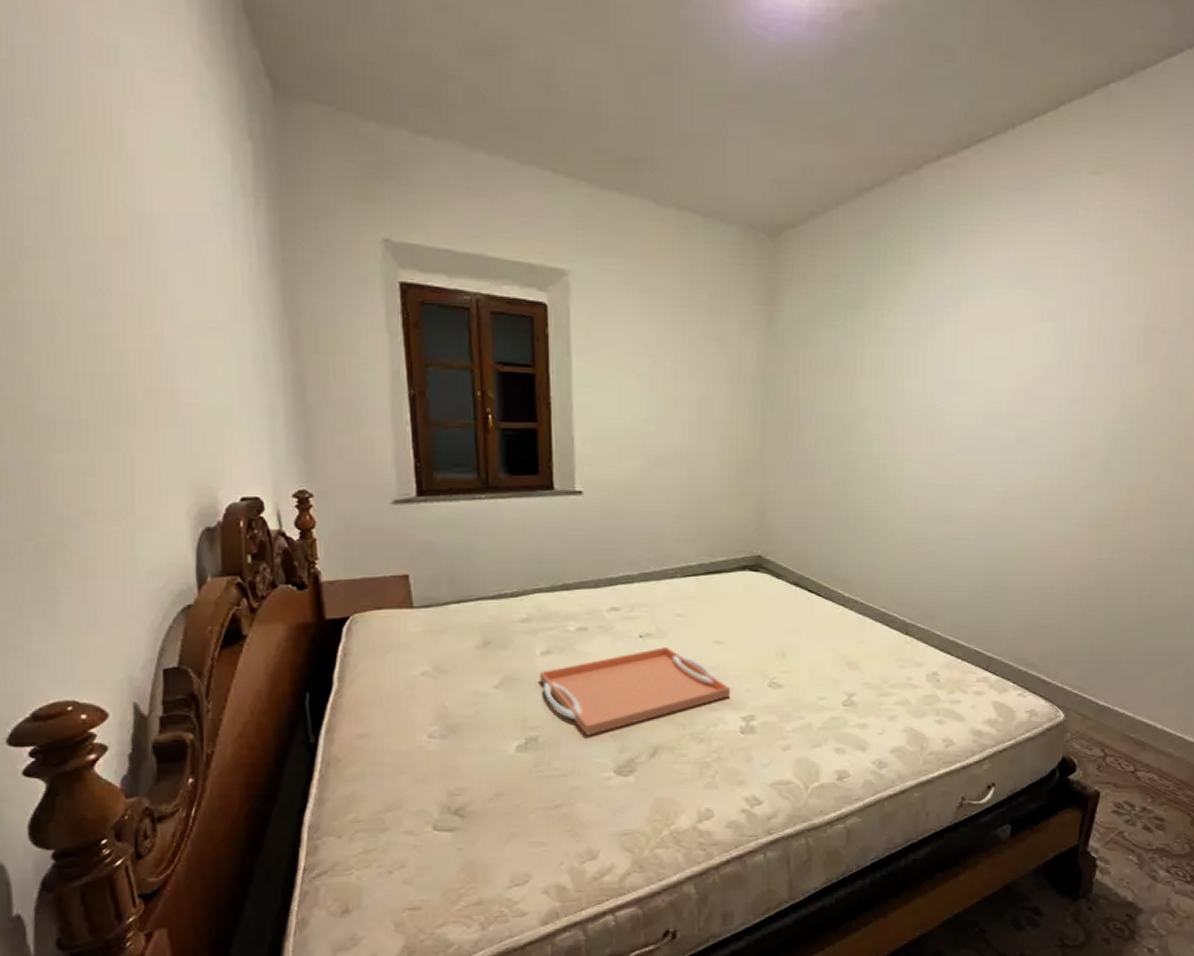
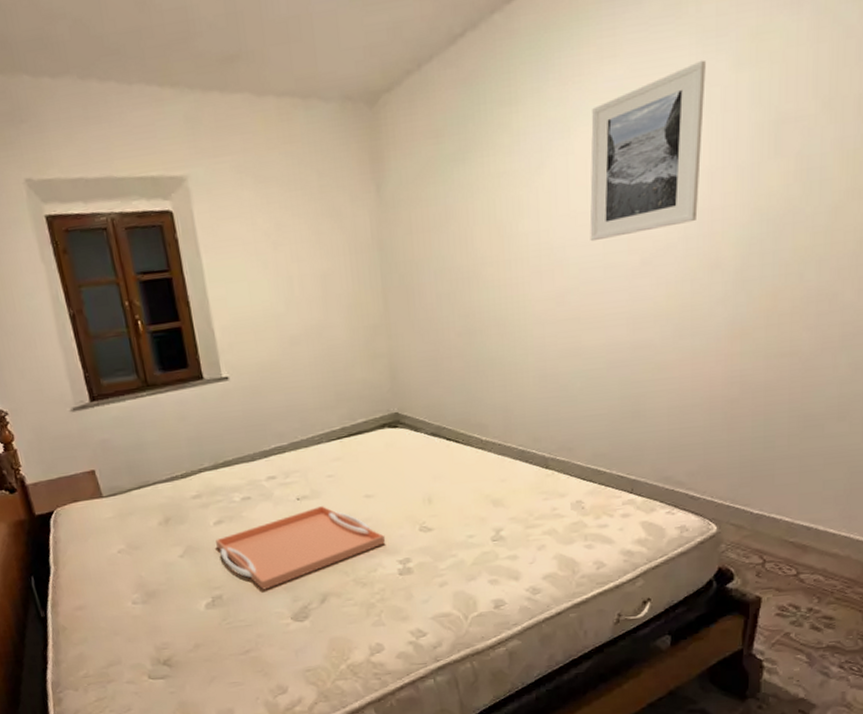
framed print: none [971,260,1089,412] -> present [590,59,706,242]

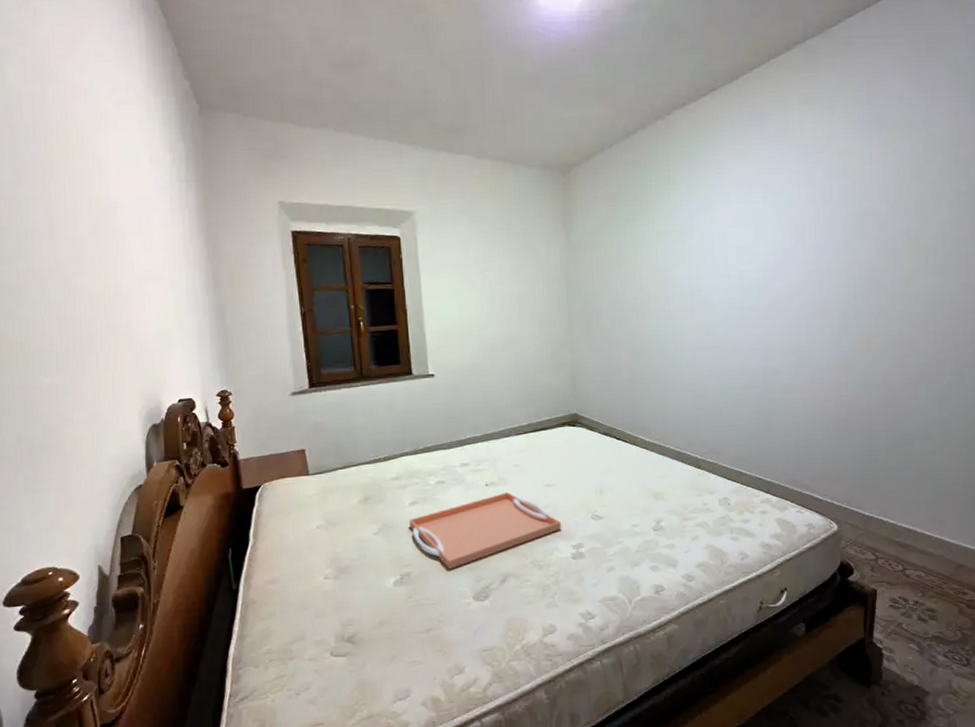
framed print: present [590,59,706,242] -> none [729,167,809,289]

